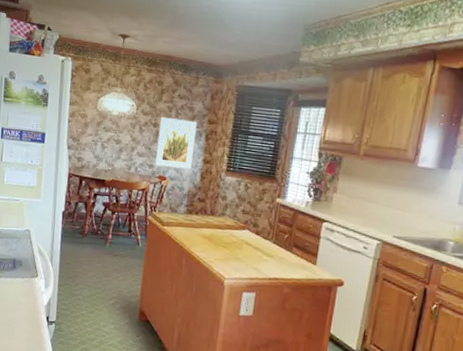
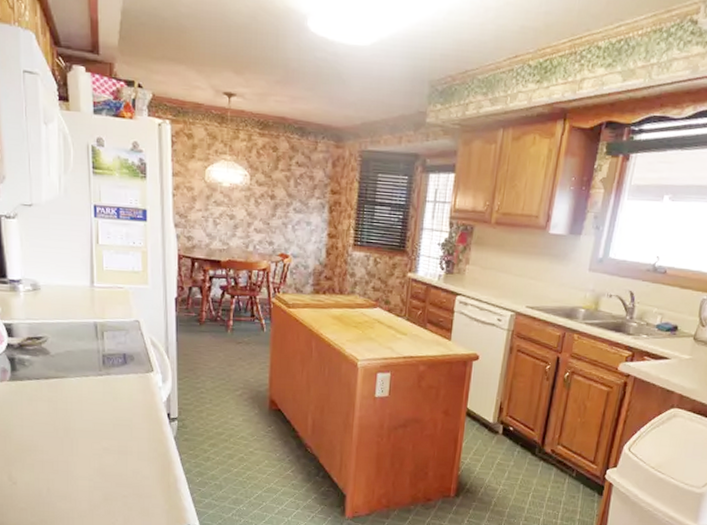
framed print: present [155,116,198,170] -> none [275,187,319,246]

